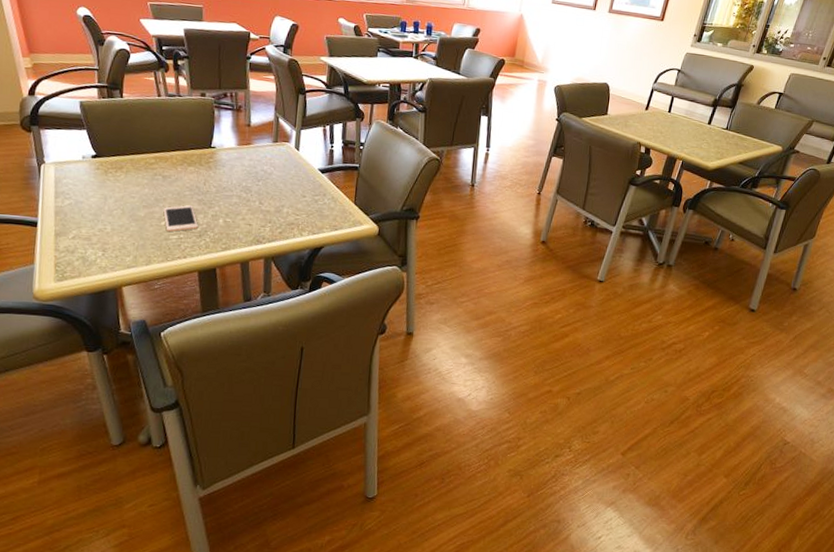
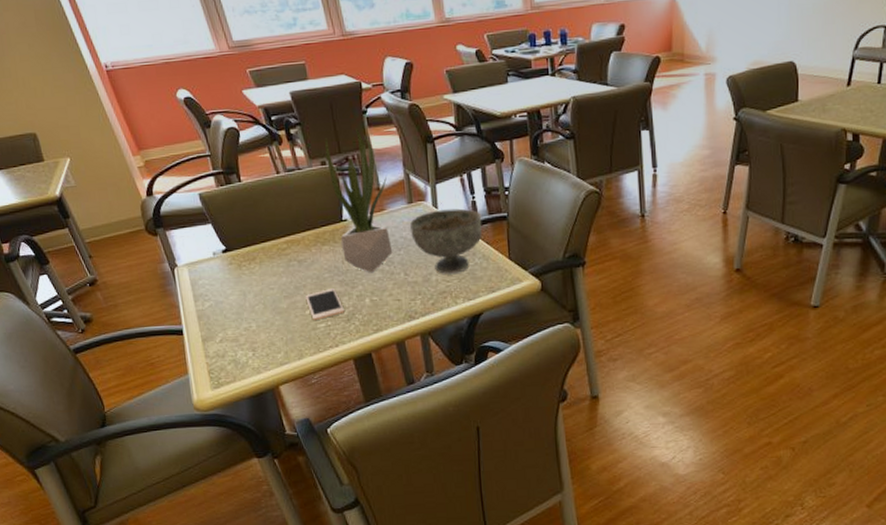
potted plant: none [204,70,258,197] -> present [323,128,393,273]
bowl: none [271,152,337,209] -> present [409,208,482,274]

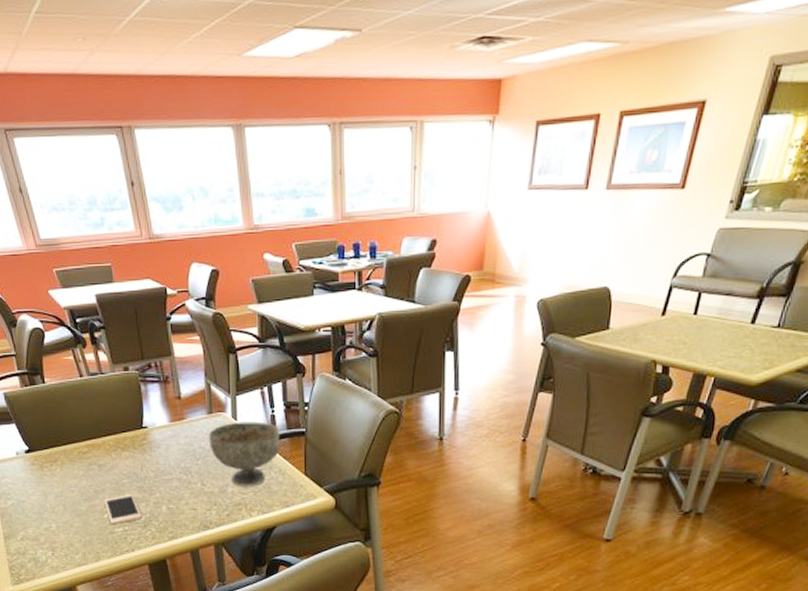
potted plant: present [323,128,393,273] -> none [126,334,191,481]

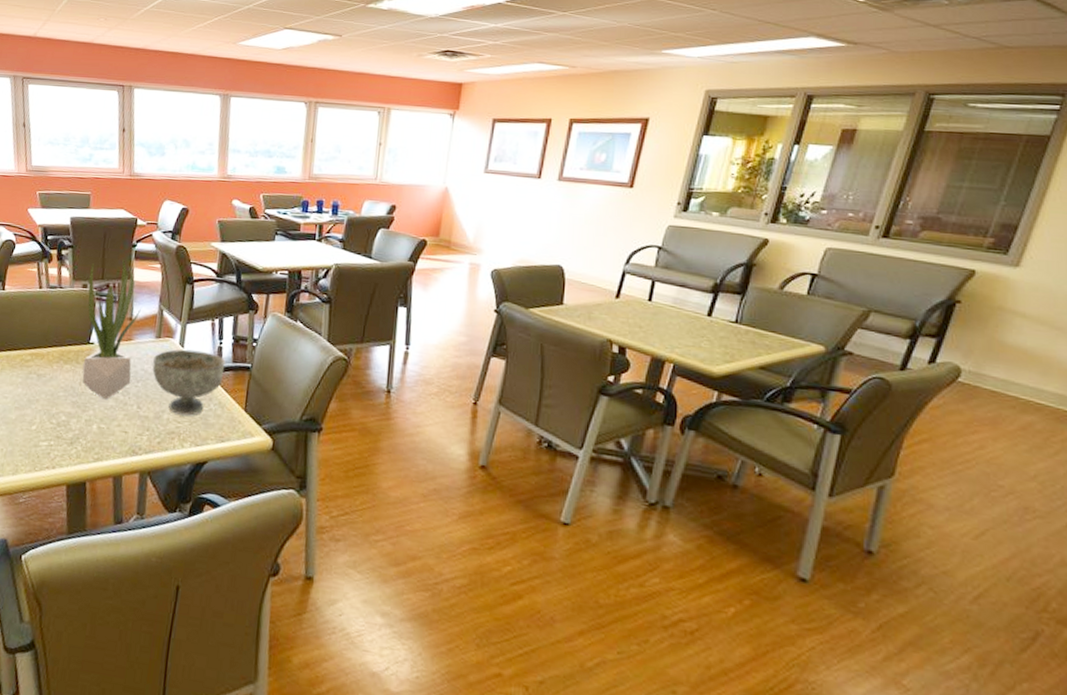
cell phone: present [104,494,141,525] -> none [35,407,70,438]
potted plant: none [126,334,191,481] -> present [82,258,141,400]

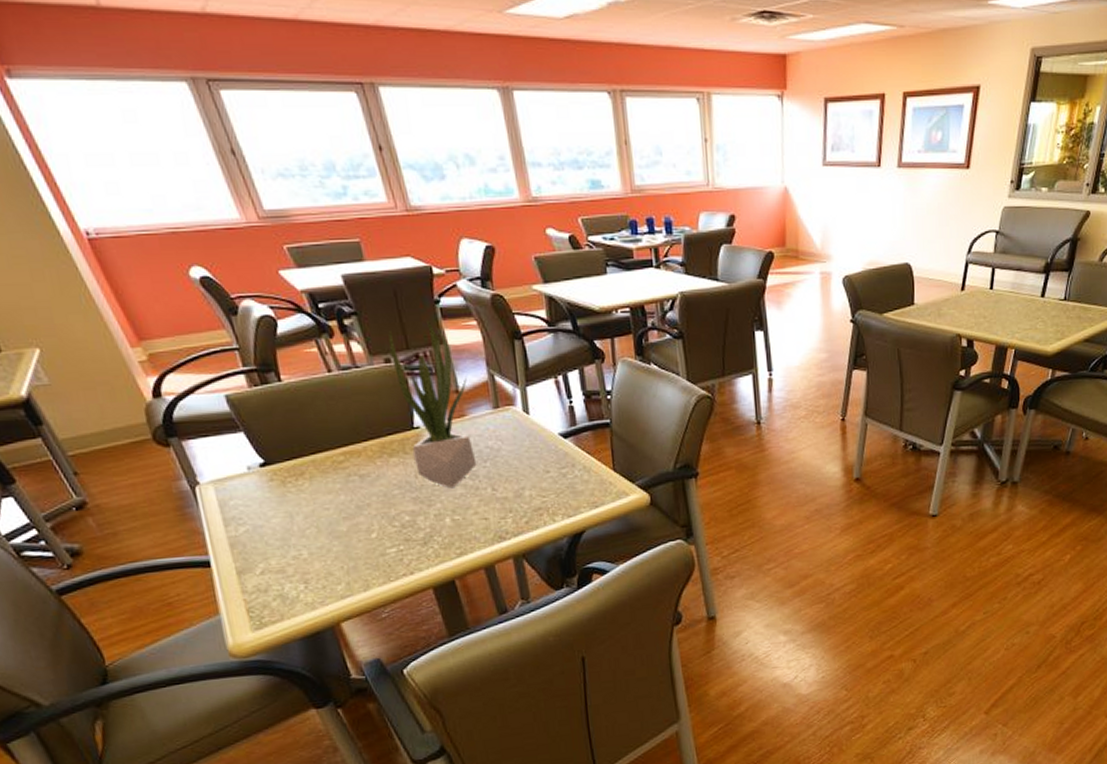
bowl: present [152,349,226,416] -> none [495,414,582,489]

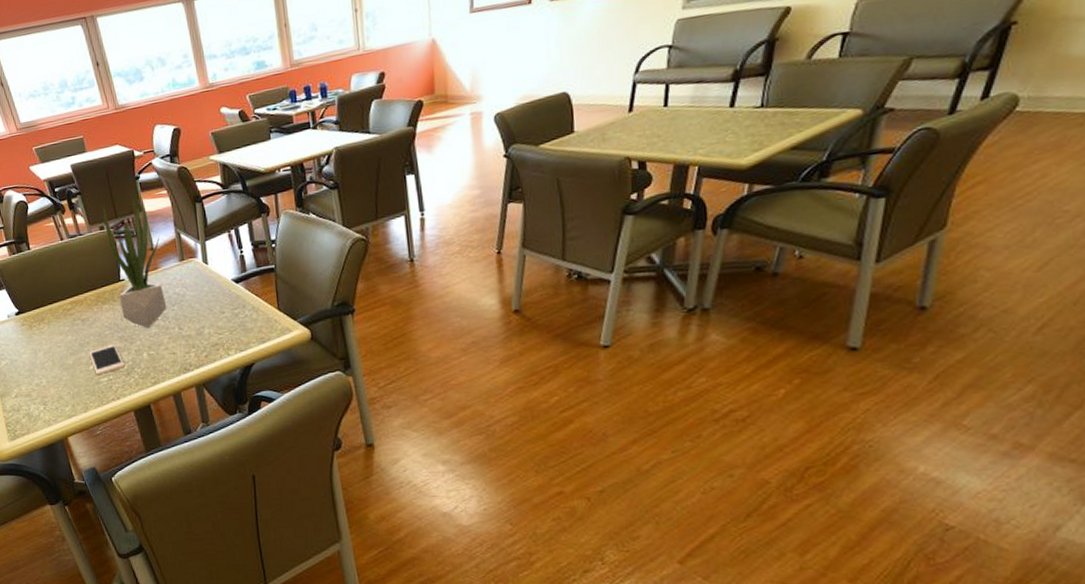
cell phone: none [370,507,420,546] -> present [89,345,125,376]

